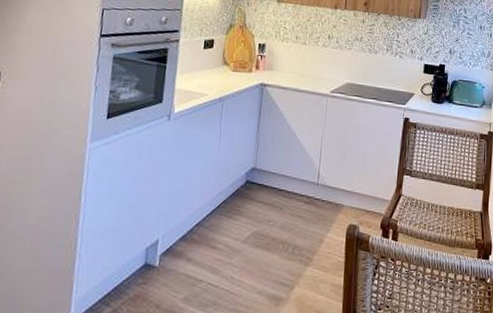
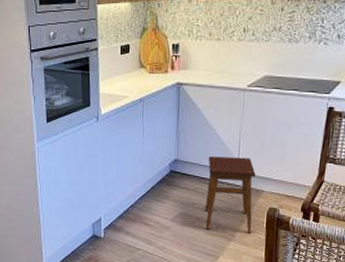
stool: none [281,165,336,256] -> present [205,156,256,233]

